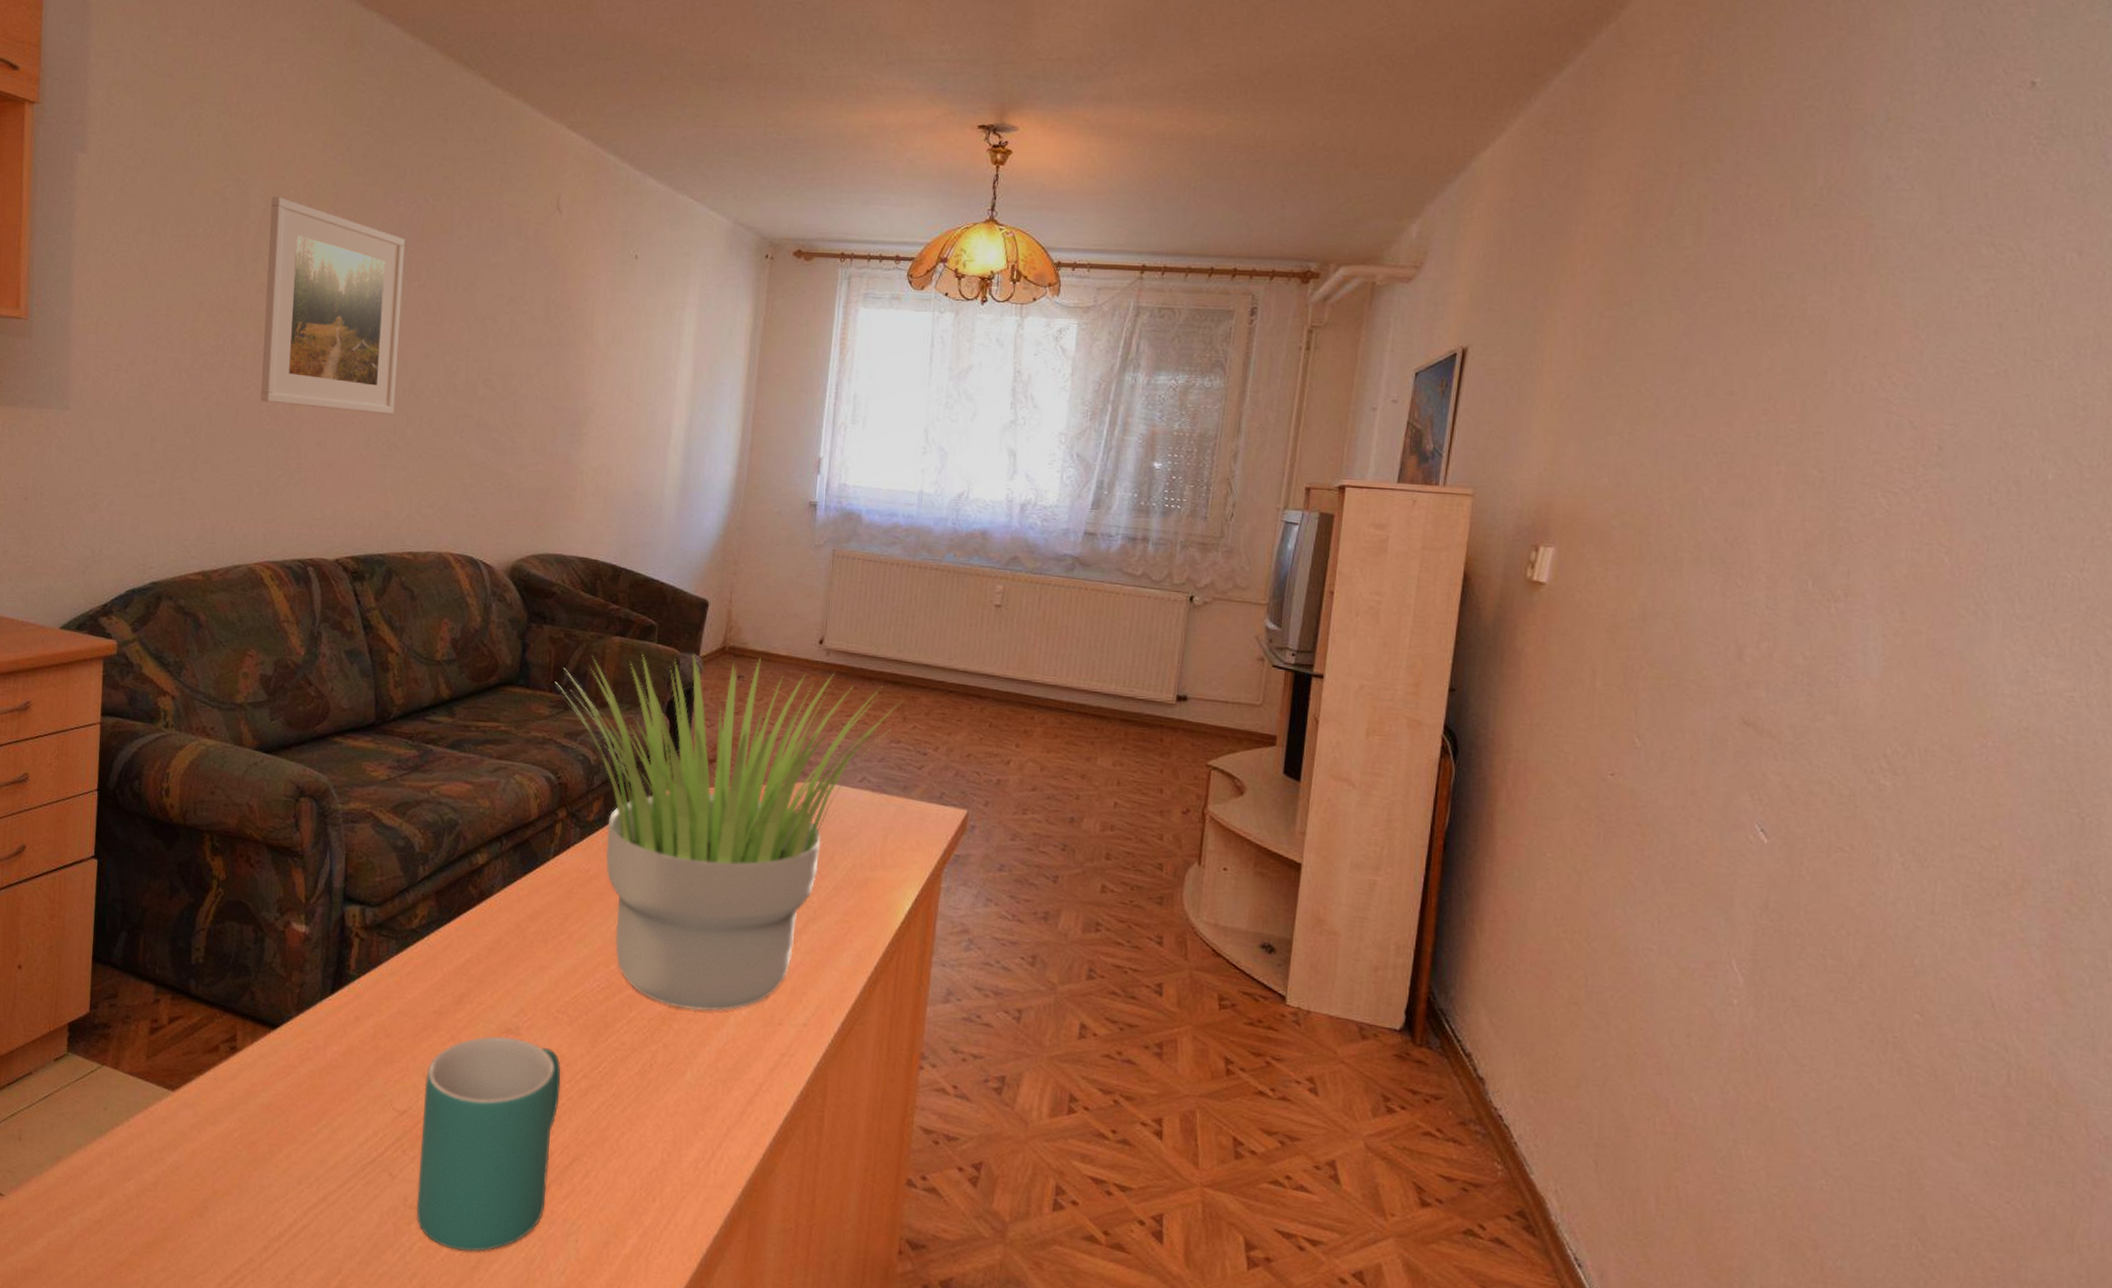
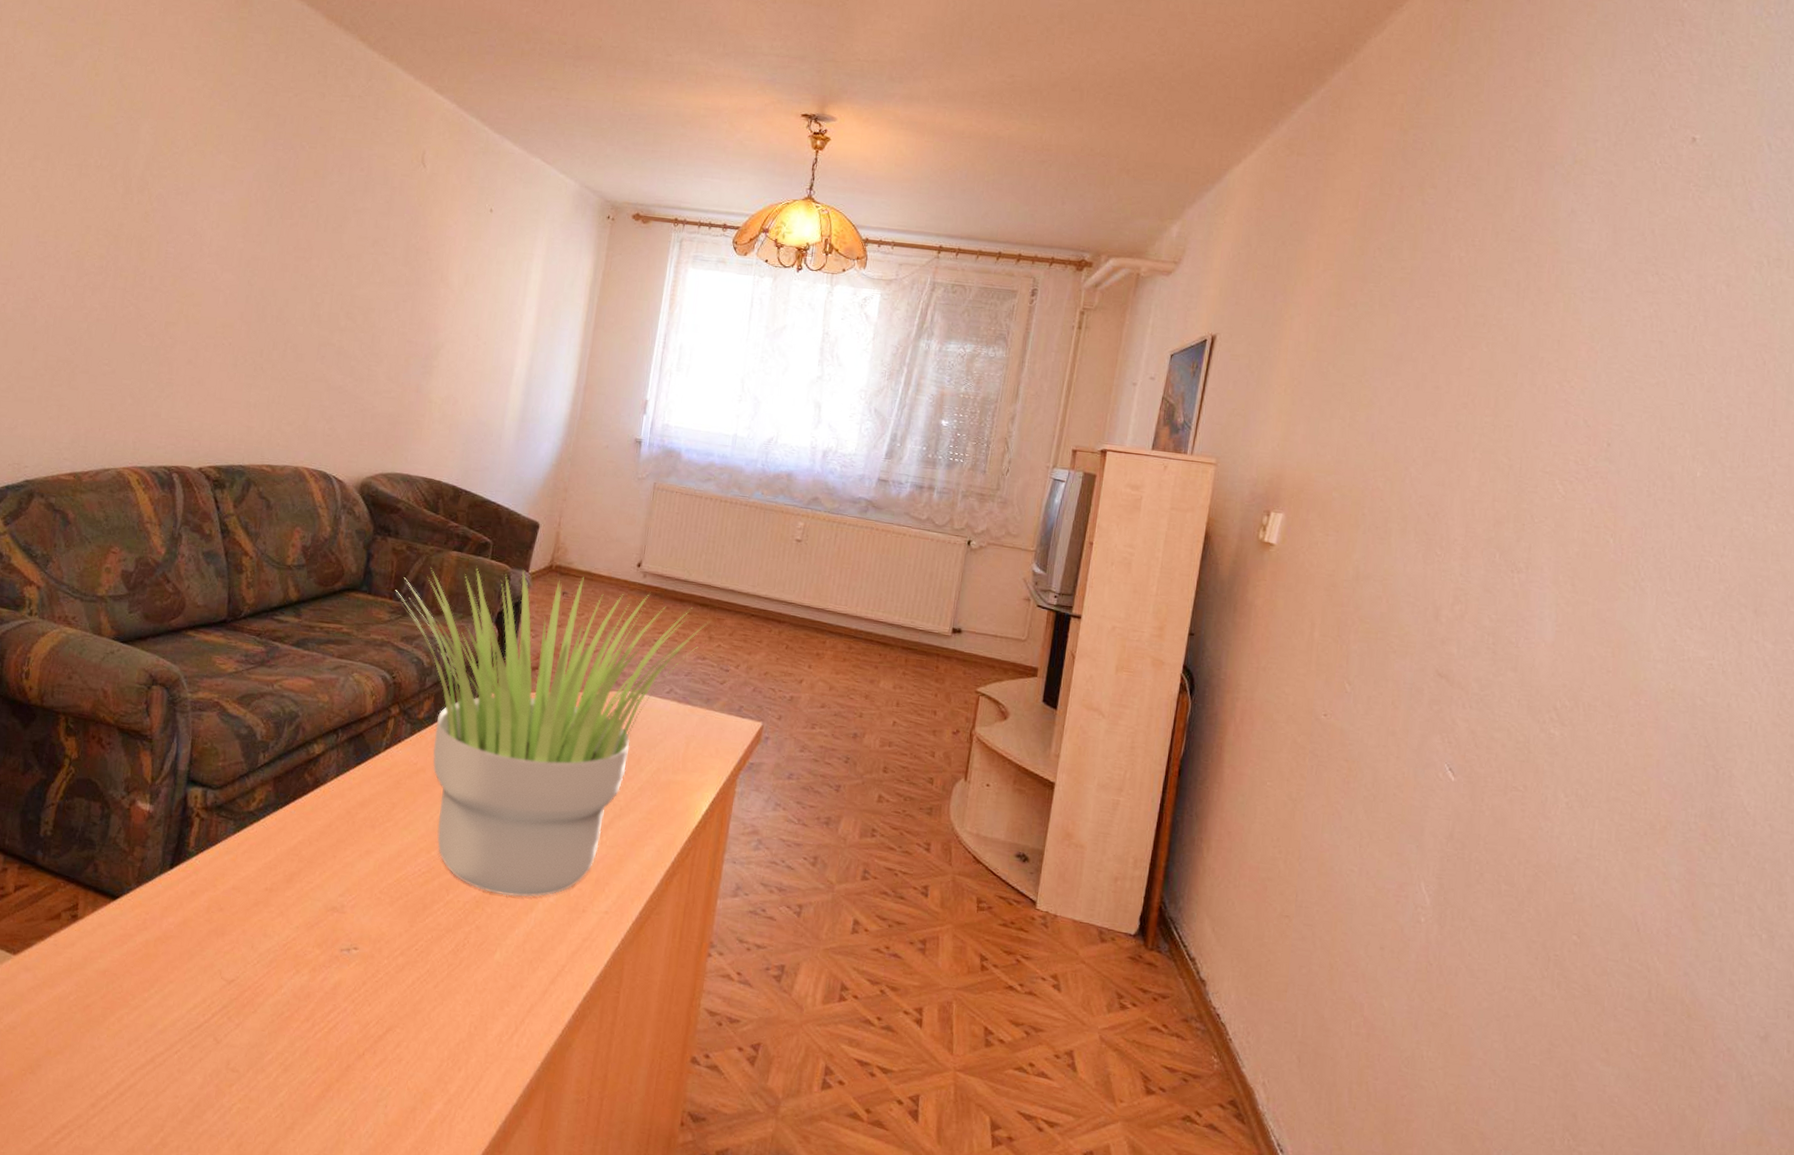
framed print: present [260,197,405,415] -> none [138,135,281,339]
mug: present [416,1036,561,1252] -> none [238,913,381,1114]

